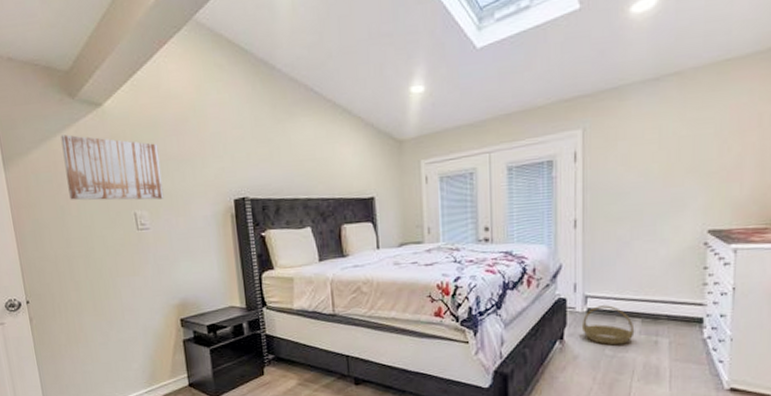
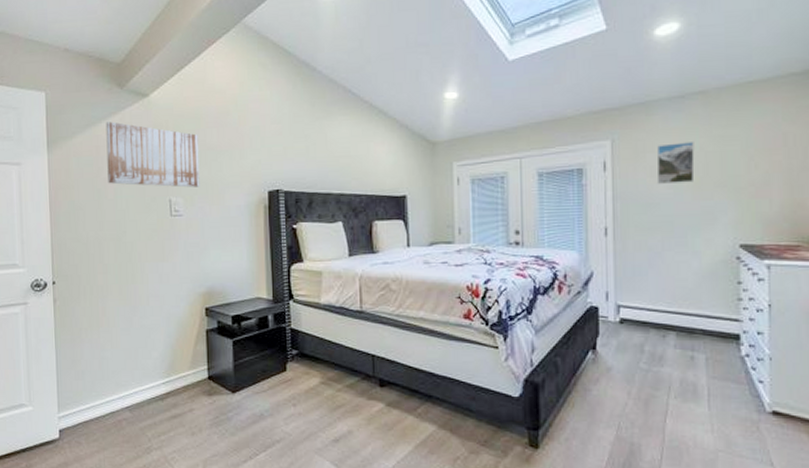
basket: present [583,305,635,345] -> none [616,316,670,359]
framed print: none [627,127,667,173] -> present [656,142,695,184]

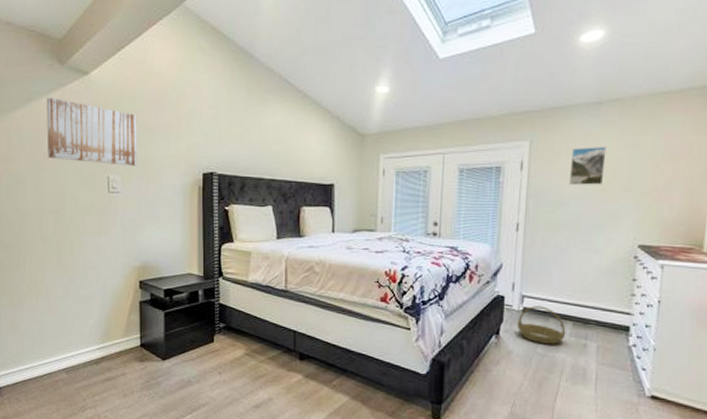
basket: none [616,316,670,359] -> present [517,306,566,345]

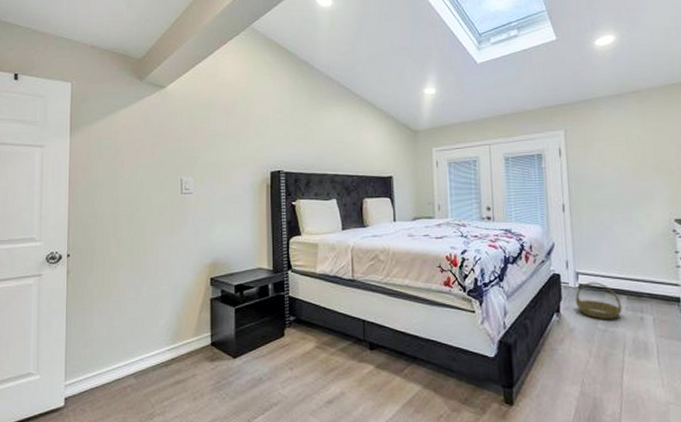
wall art: present [46,97,137,166] -> none [125,109,209,168]
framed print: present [568,147,607,185] -> none [602,133,634,167]

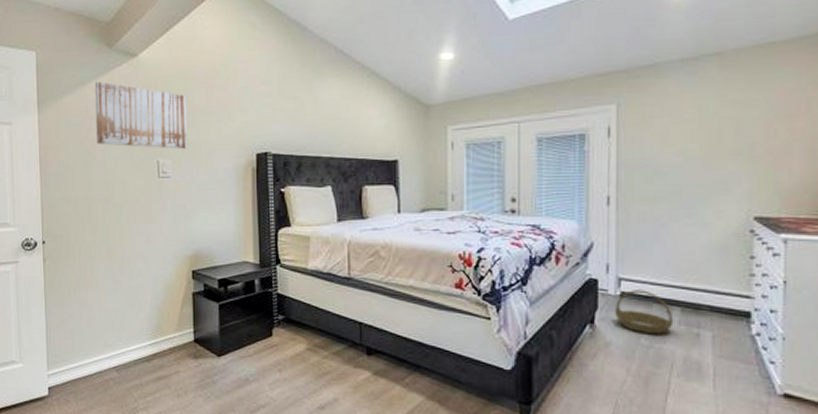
wall art: none [125,109,209,168] -> present [95,81,188,149]

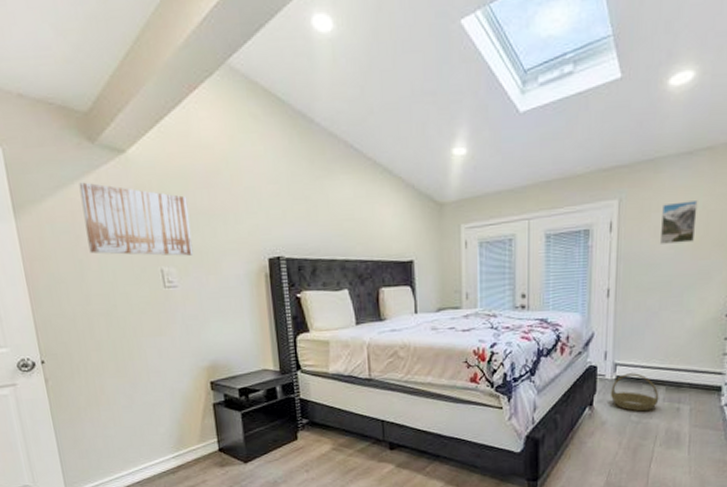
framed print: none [665,107,708,151] -> present [659,201,698,244]

